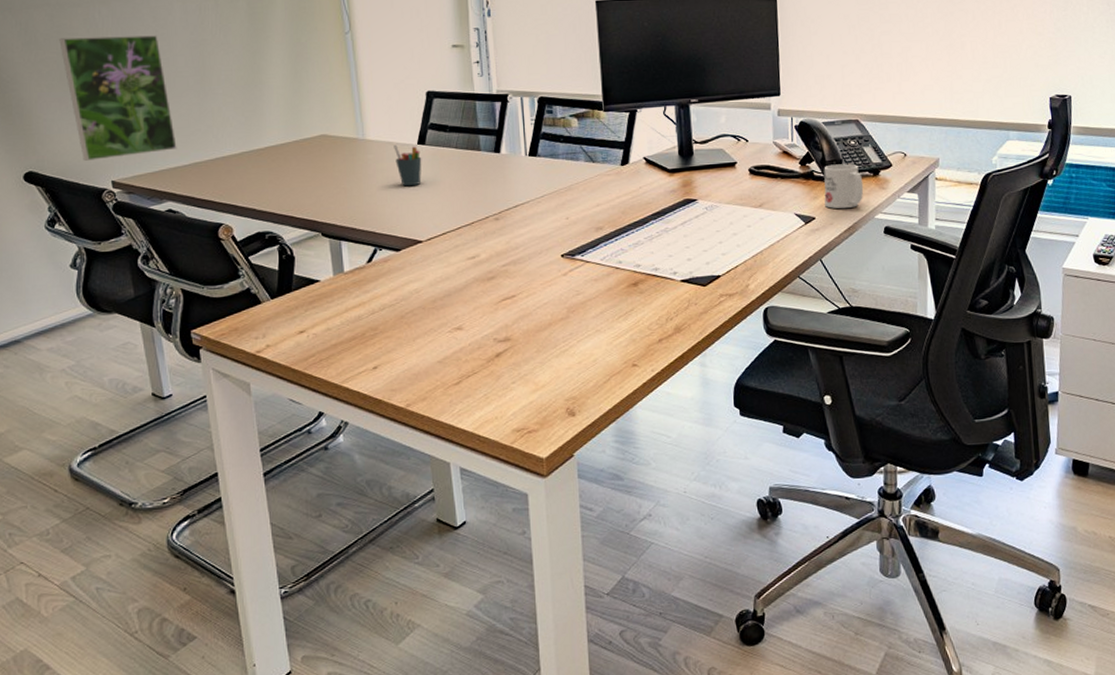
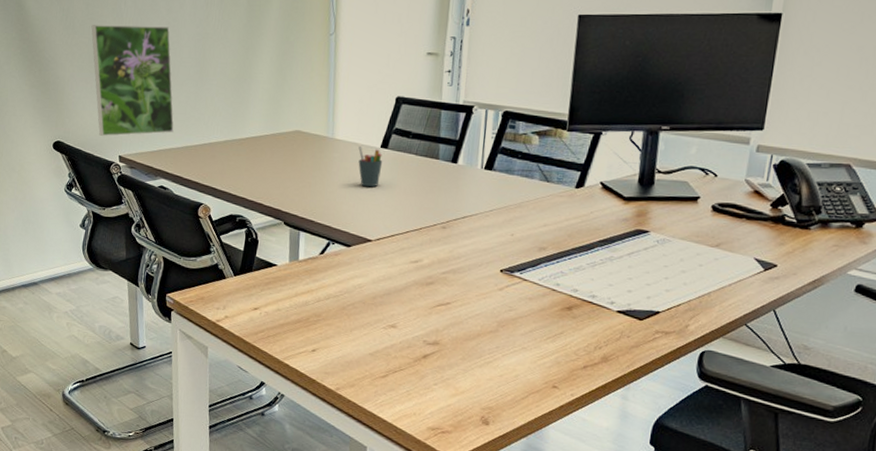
mug: present [824,164,864,209] -> none [791,210,842,260]

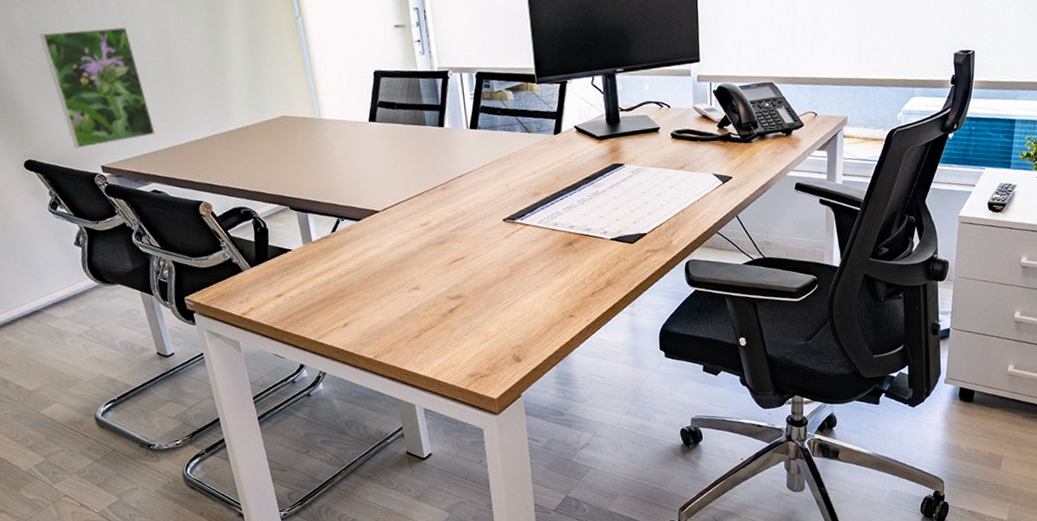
pen holder: present [358,146,383,187] -> none [347,122,375,162]

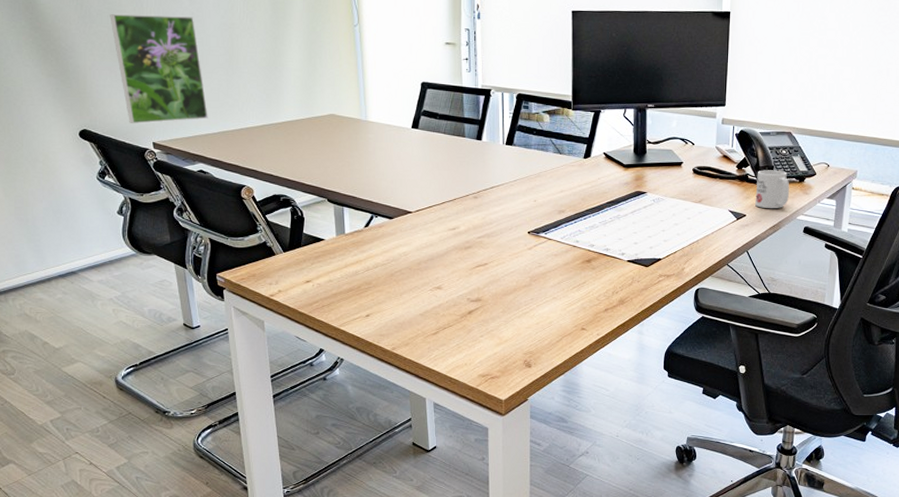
mug: none [740,125,777,168] -> present [755,170,790,208]

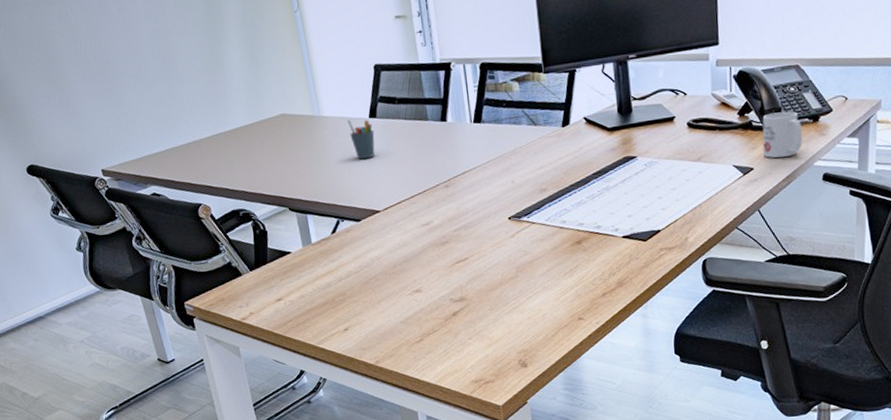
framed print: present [110,14,208,124] -> none [39,27,154,152]
pen holder: none [391,127,415,164] -> present [347,119,375,160]

